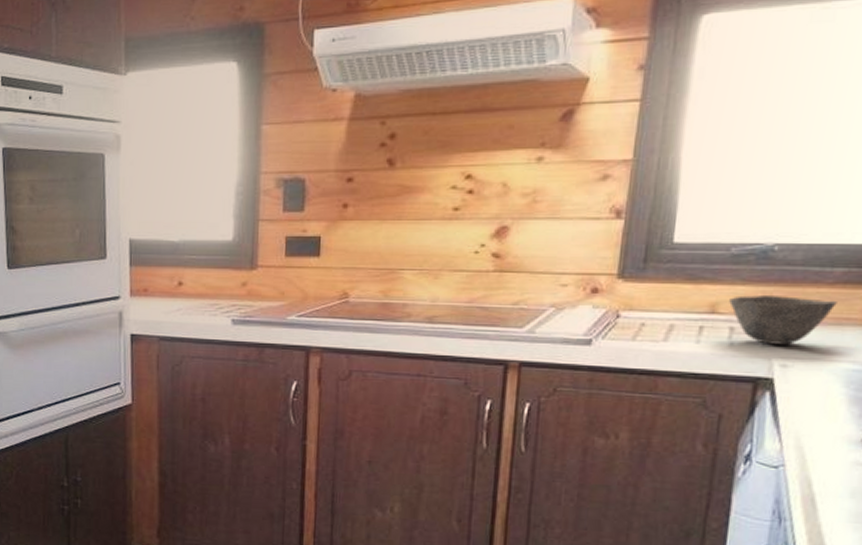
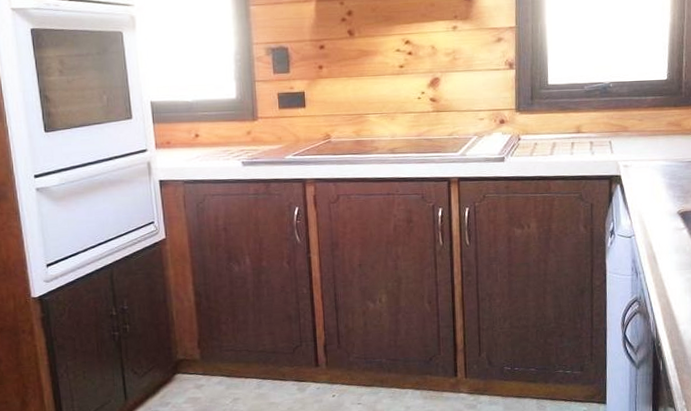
bowl: present [729,295,837,345] -> none [588,118,651,152]

